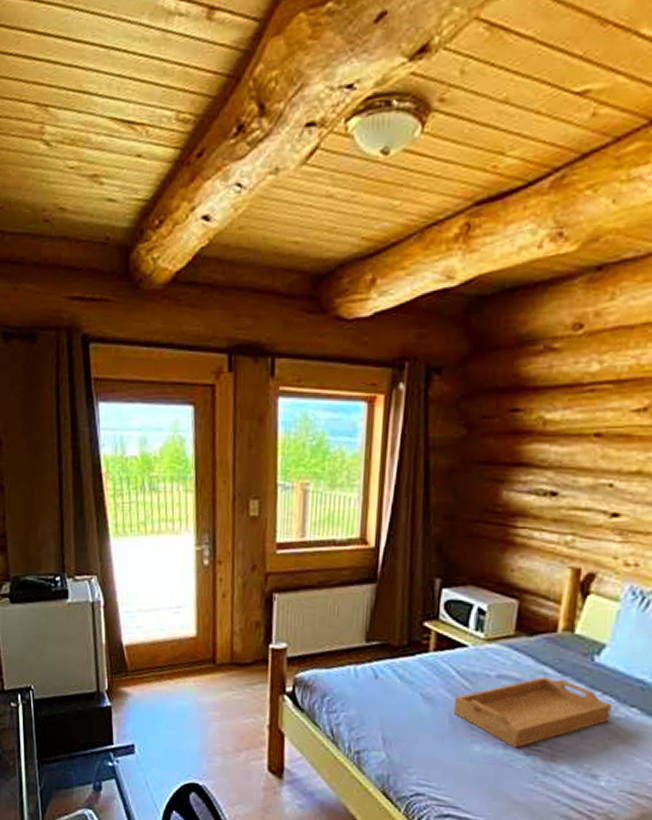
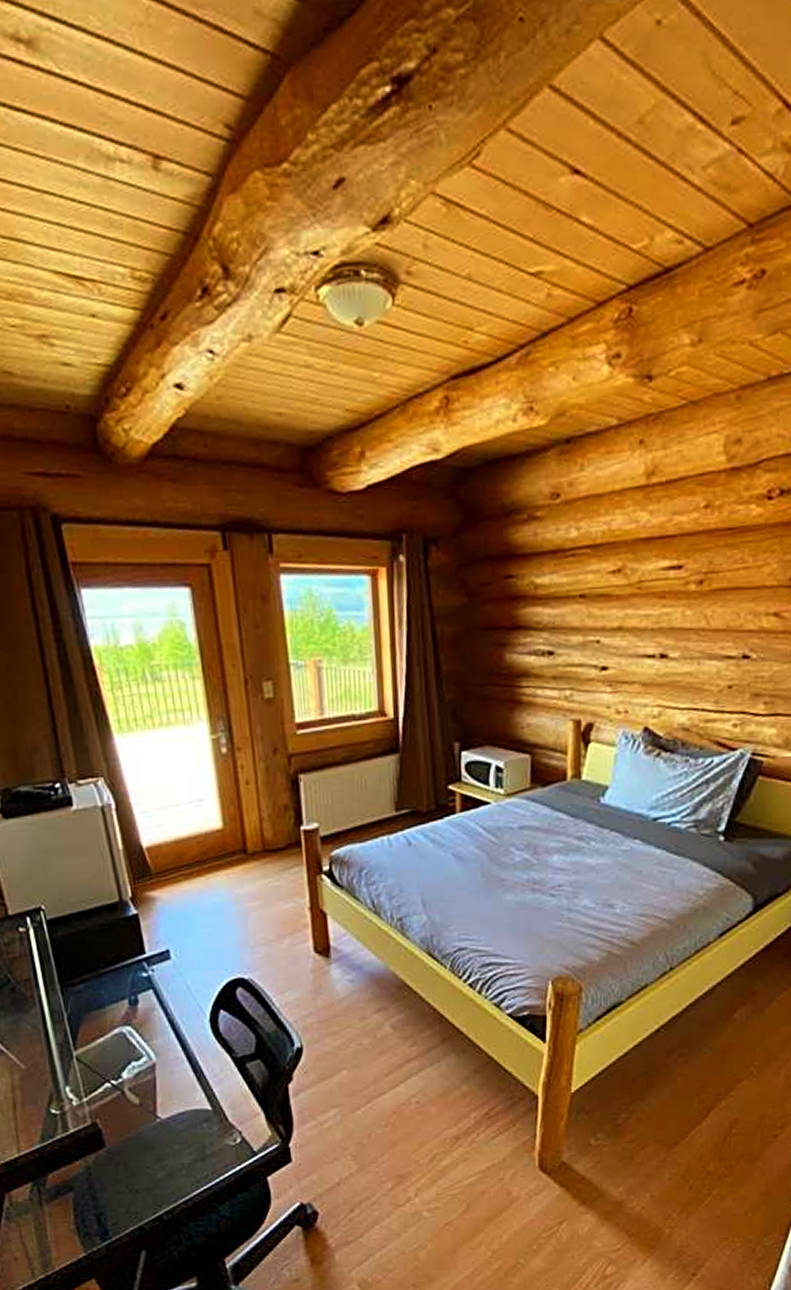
serving tray: present [453,676,612,748] -> none [483,822,619,891]

